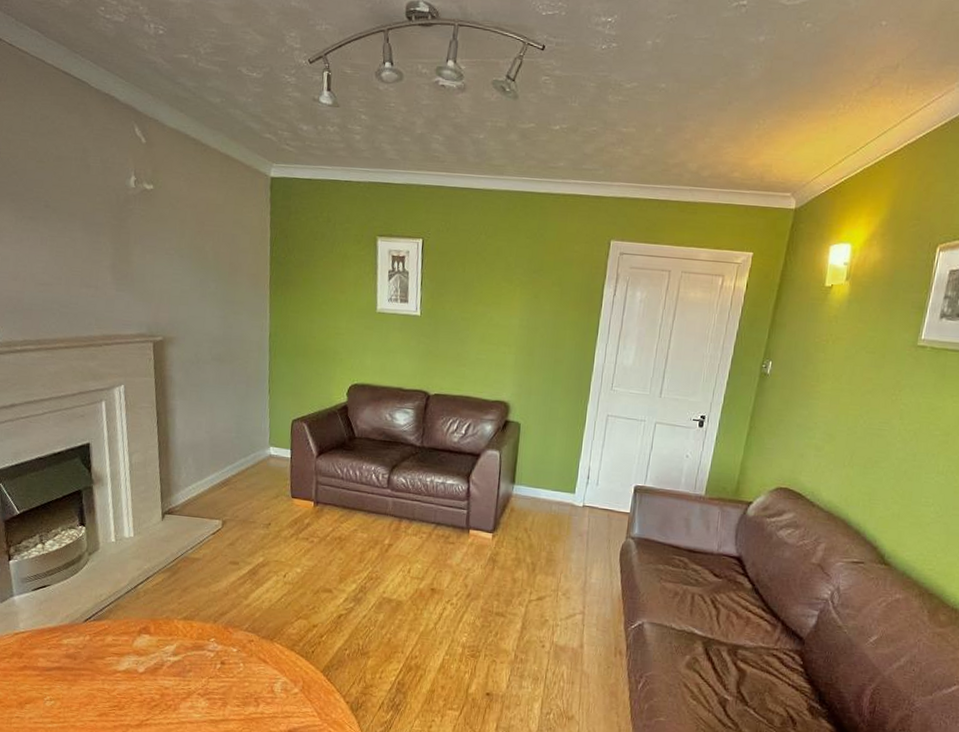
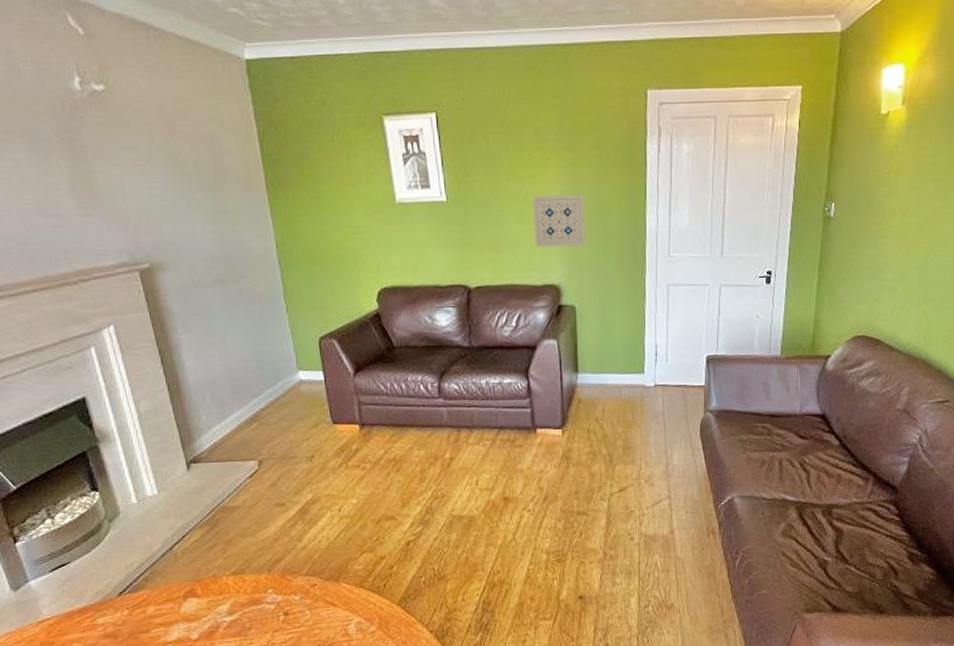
wall art: none [492,320,541,371] -> present [532,194,586,247]

